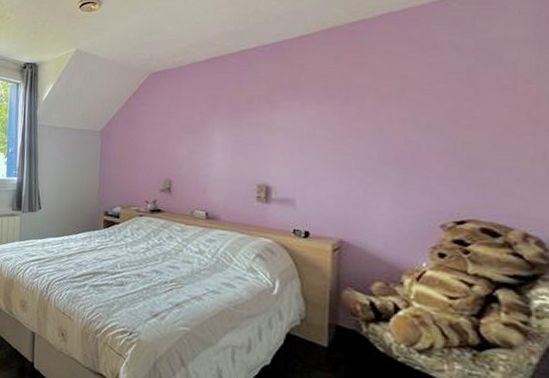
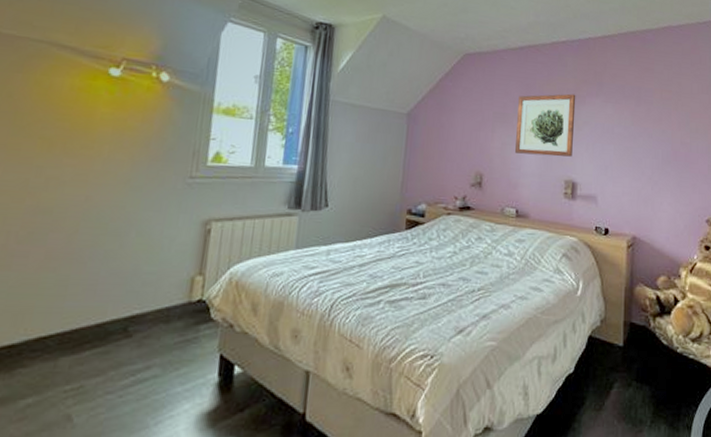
wall art: none [202,99,269,162] -> present [514,93,576,157]

